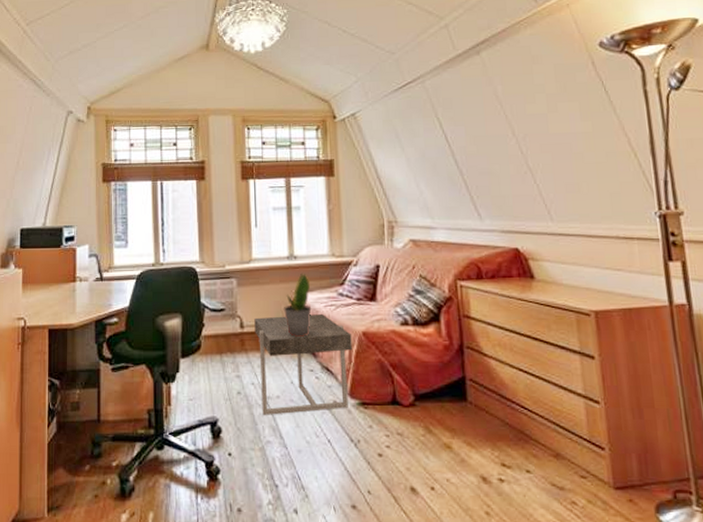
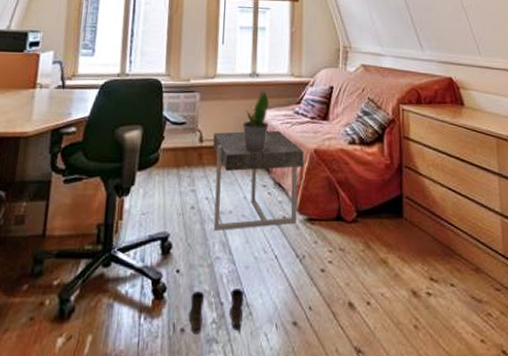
boots: none [244,472,299,513] -> present [188,289,244,333]

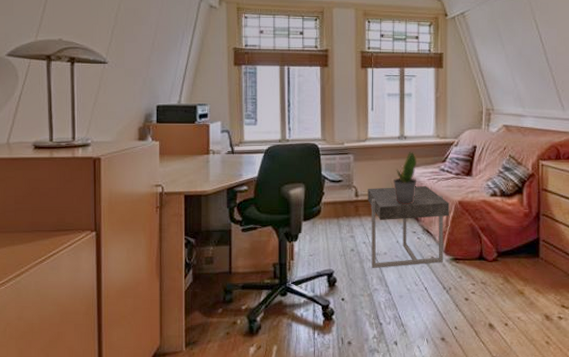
boots: present [188,289,244,333] -> none [354,313,400,345]

